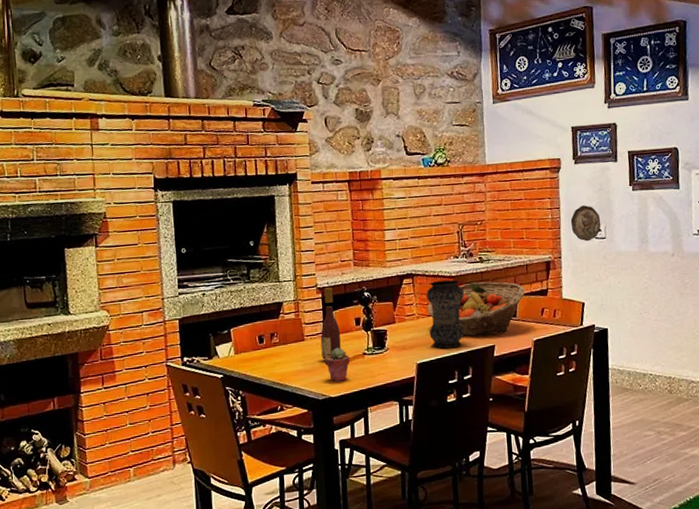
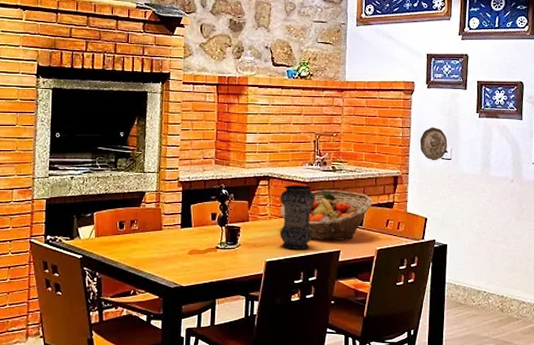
wine bottle: present [320,287,341,360] -> none [177,182,197,250]
potted succulent: present [324,348,350,382] -> none [179,240,203,272]

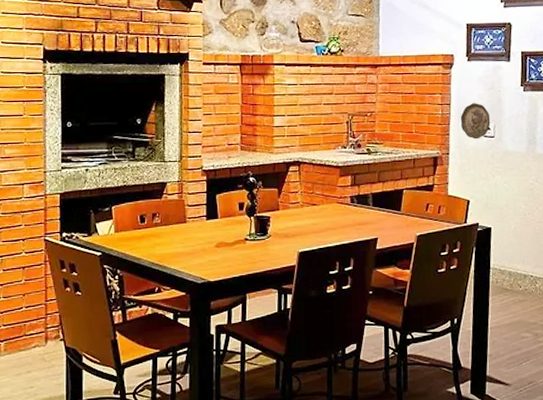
vase: present [280,185,315,249] -> none [312,169,349,238]
fruit basket: present [280,189,372,240] -> none [312,173,411,228]

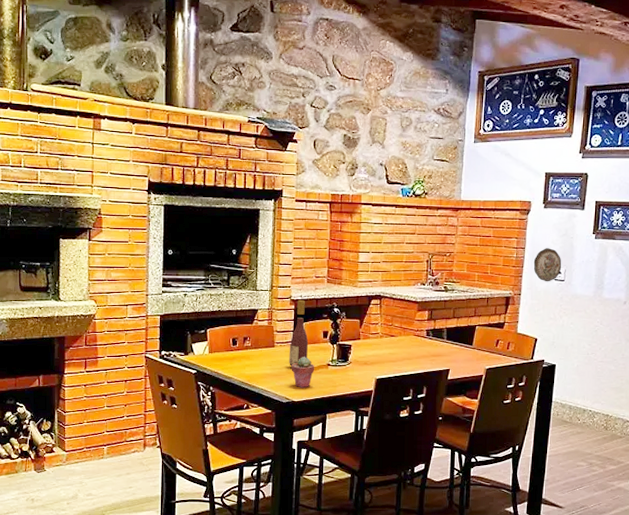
wine bottle: none [202,170,224,243] -> present [289,300,309,366]
potted succulent: none [205,232,232,267] -> present [291,357,315,388]

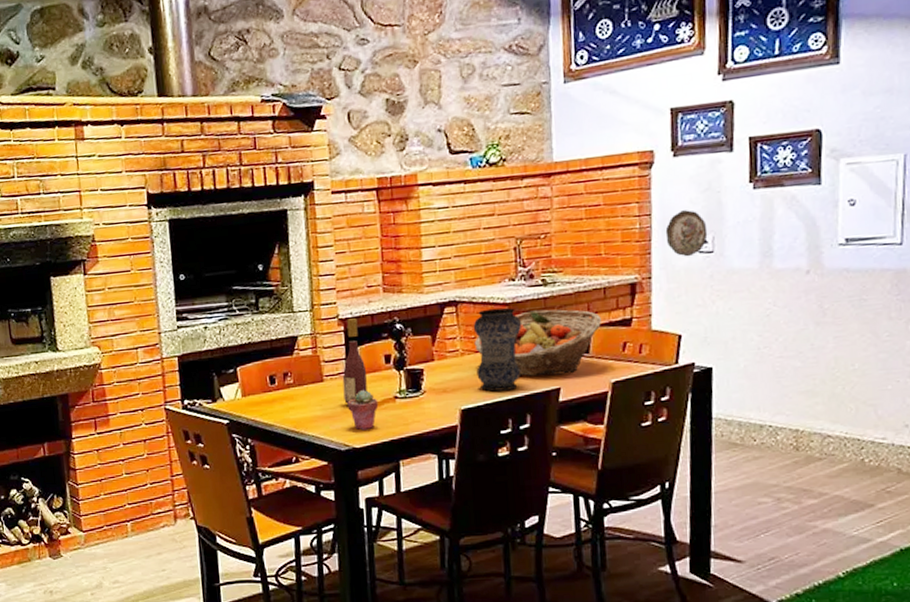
vase: none [390,304,426,367] -> present [473,307,521,392]
fruit basket: none [391,309,483,359] -> present [474,309,601,377]

